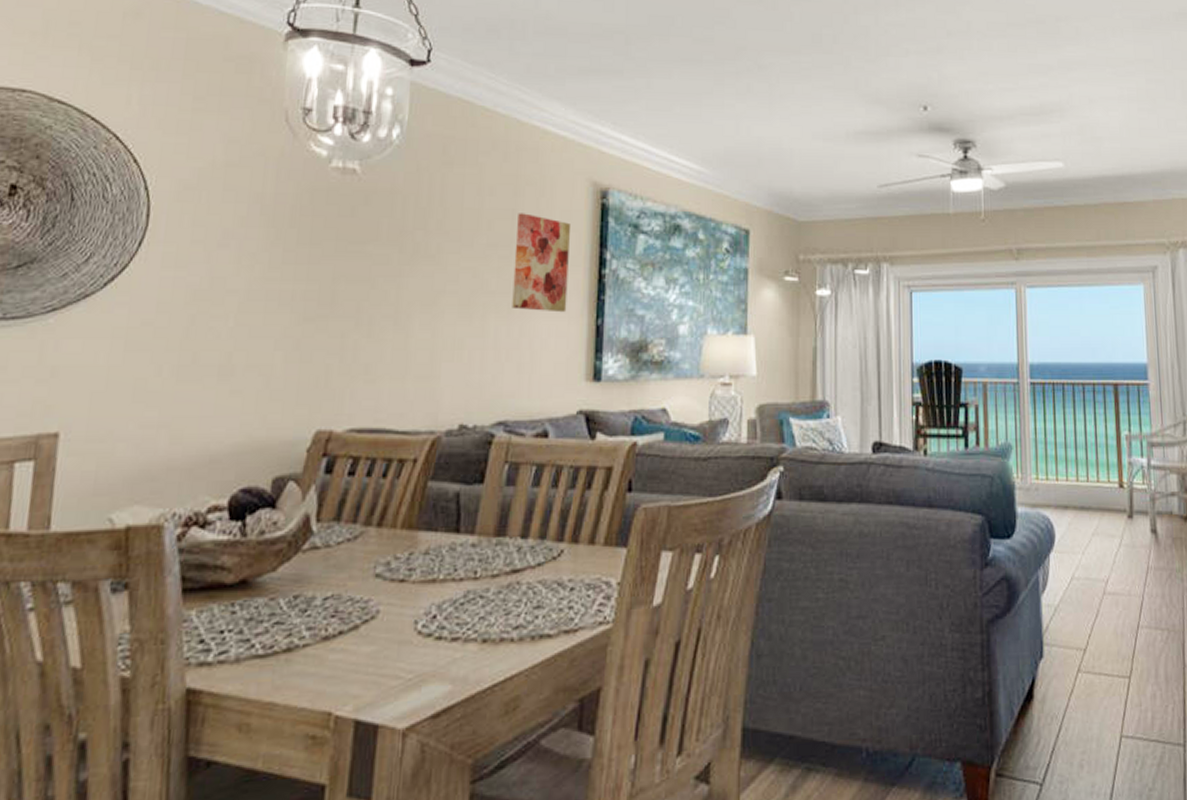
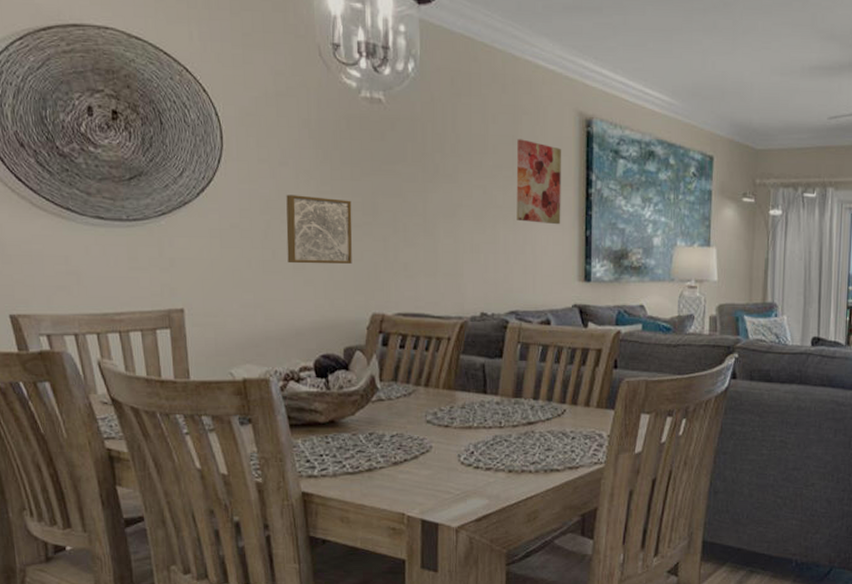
wall art: none [211,283,305,369] -> present [286,195,352,264]

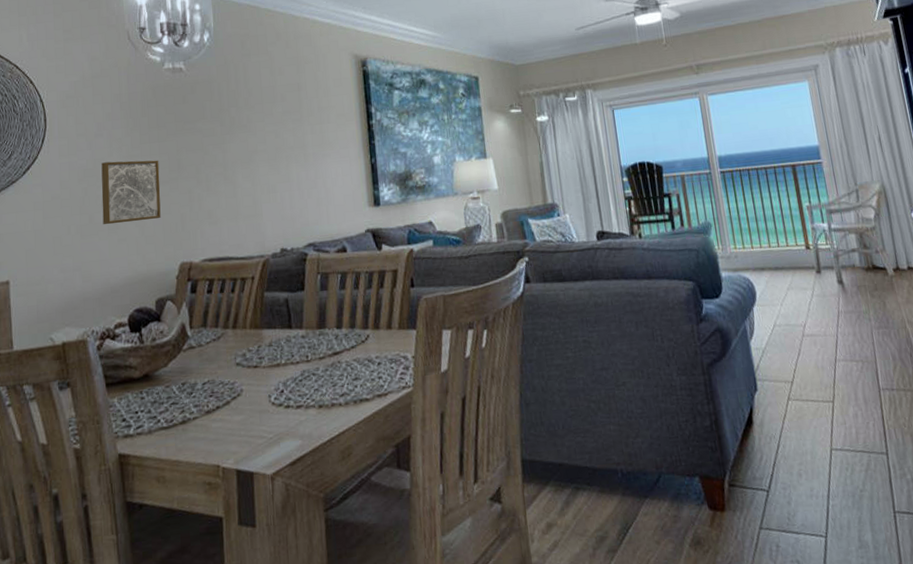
wall art: present [516,139,561,225] -> none [302,85,348,158]

